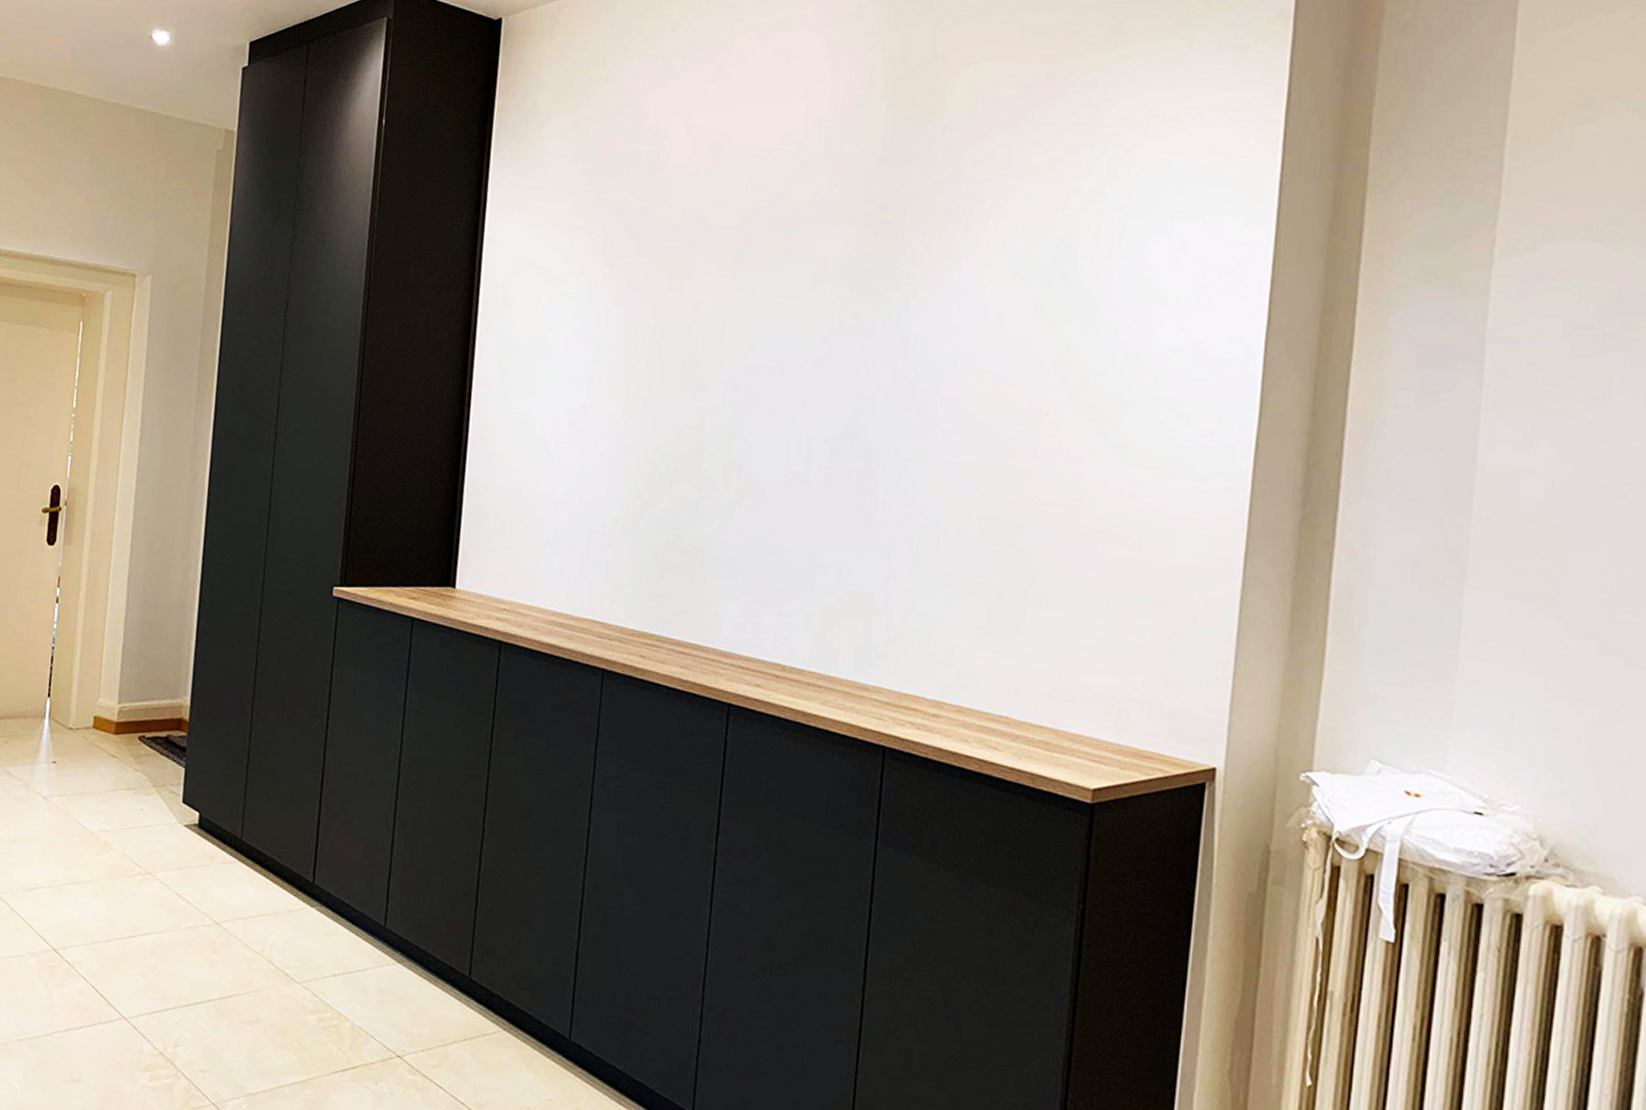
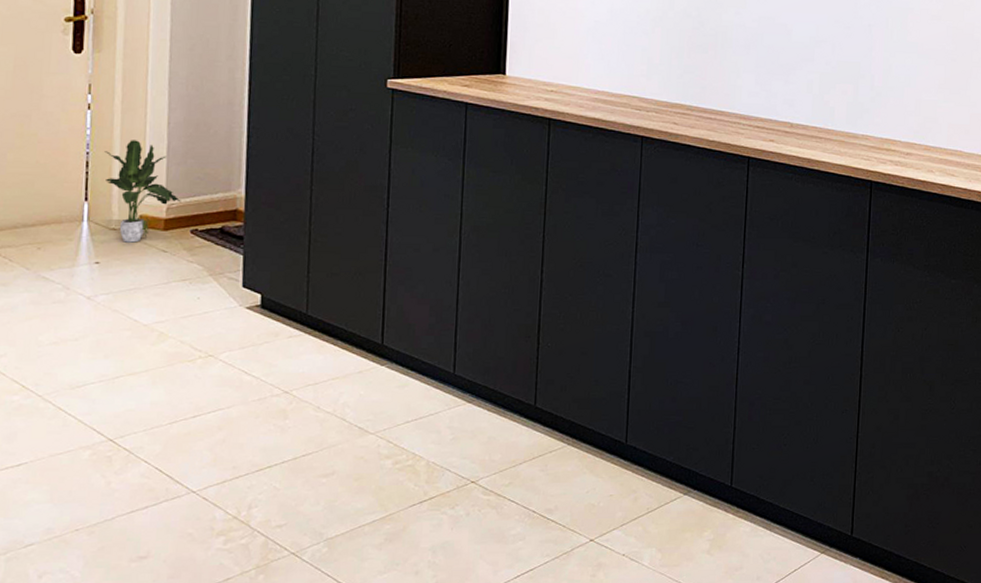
potted plant: none [67,637,132,745] -> present [105,140,181,243]

